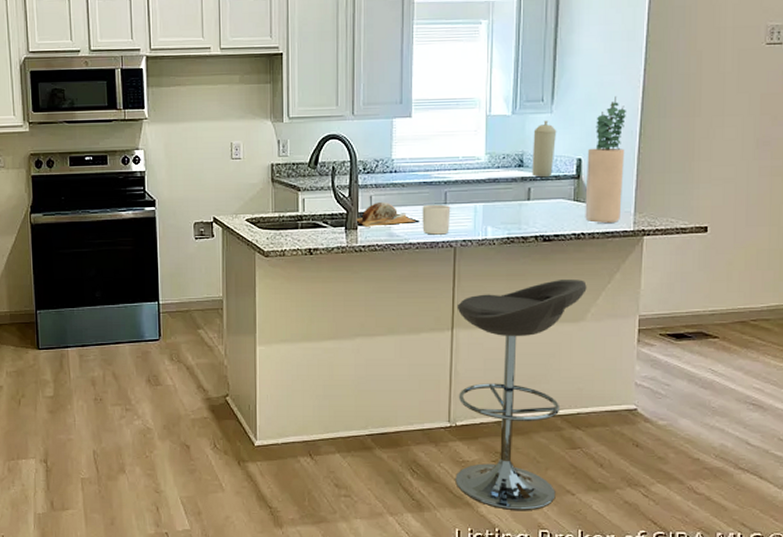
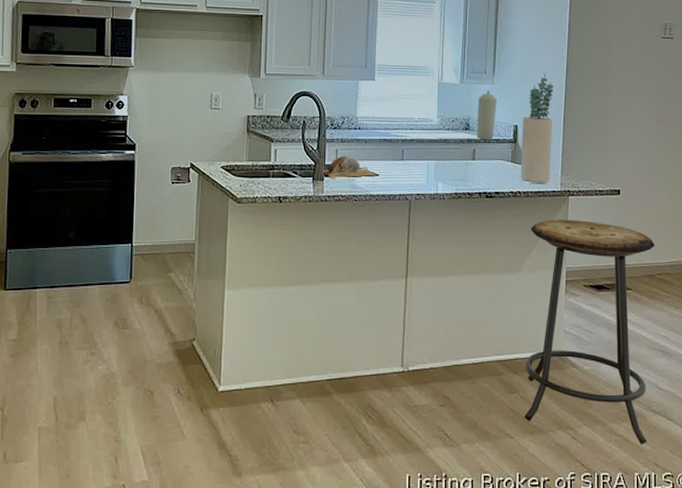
mug: present [422,204,451,235] -> none [382,160,407,188]
bar stool: present [455,280,587,511] -> none [407,233,523,455]
bar stool: none [587,262,750,503] -> present [524,219,655,444]

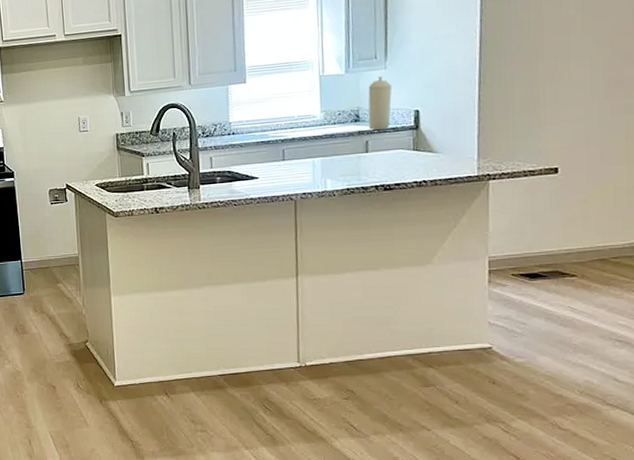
chopping board: present [323,155,376,179] -> none [198,161,255,187]
vase: present [520,73,553,184] -> none [424,48,464,171]
bar stool: present [524,219,655,444] -> none [440,205,608,439]

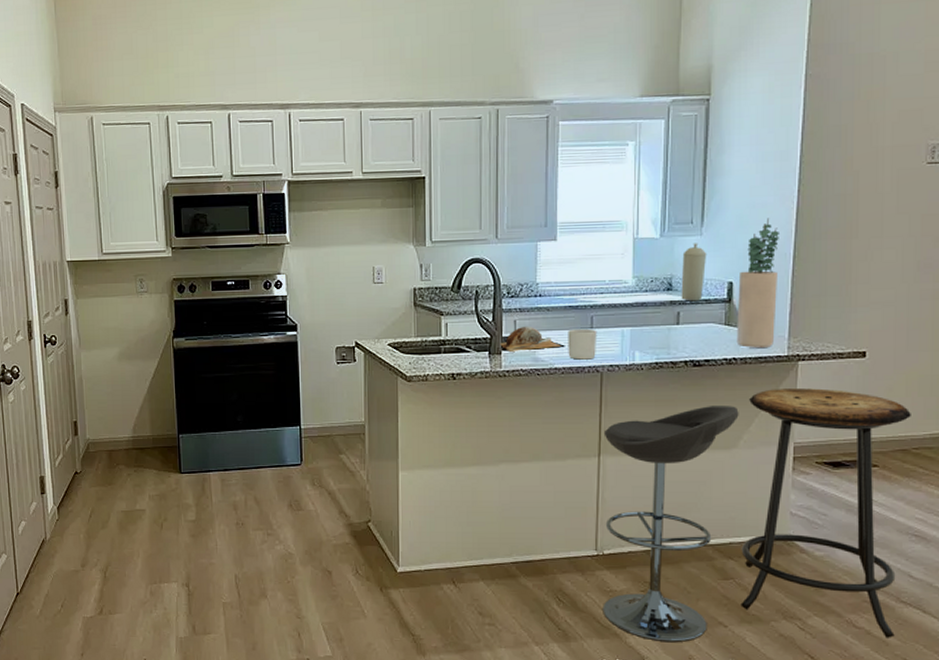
chopping board: none [198,161,255,187] -> present [500,326,561,353]
mug: none [261,161,290,190] -> present [568,328,597,360]
bar stool: none [300,225,432,446] -> present [603,406,739,643]
vase: none [424,48,464,171] -> present [736,218,779,349]
bar stool: none [440,205,608,439] -> present [741,388,911,638]

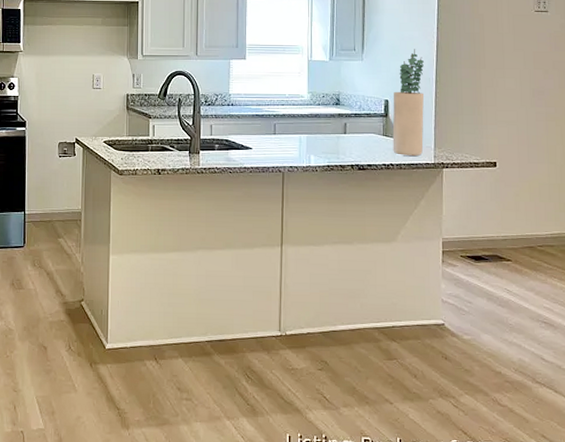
chopping board: present [500,326,561,353] -> none [198,130,249,153]
mug: present [568,328,597,360] -> none [255,134,280,161]
bar stool: present [603,406,739,643] -> none [285,204,397,418]
canister: present [681,243,707,302] -> none [347,66,367,115]
bar stool: present [741,388,911,638] -> none [402,191,535,416]

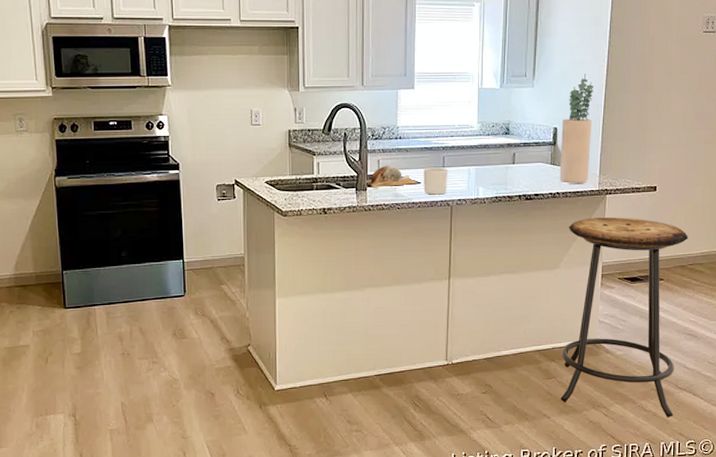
chopping board: none [198,130,249,153] -> present [365,165,418,189]
mug: none [255,134,280,161] -> present [424,167,448,195]
bar stool: none [402,191,535,416] -> present [560,217,688,418]

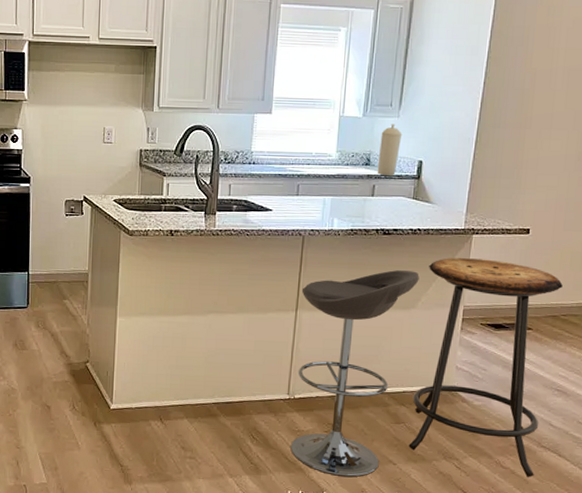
chopping board: present [365,165,418,189] -> none [215,190,269,214]
mug: present [424,167,448,195] -> none [275,195,302,224]
bar stool: none [452,233,561,435] -> present [290,270,419,477]
canister: none [516,94,538,144] -> present [377,124,403,177]
vase: present [559,74,593,184] -> none [422,105,465,222]

